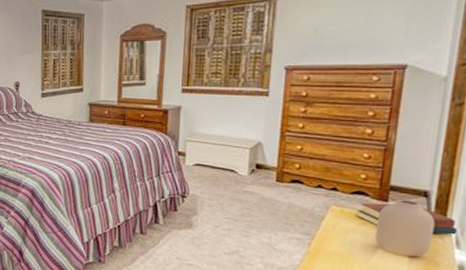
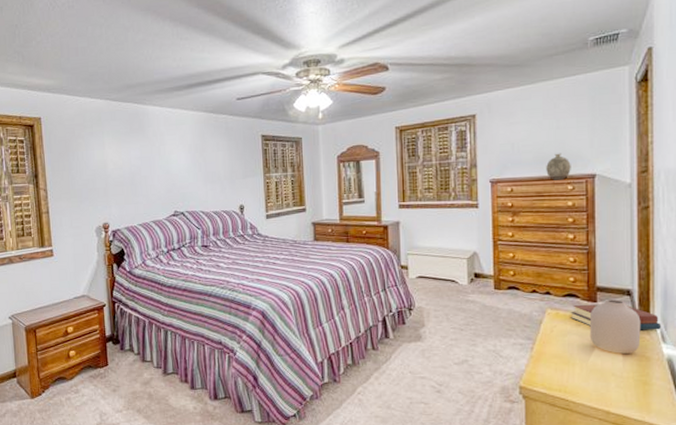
decorative vase: none [350,40,380,70] -> present [546,153,571,180]

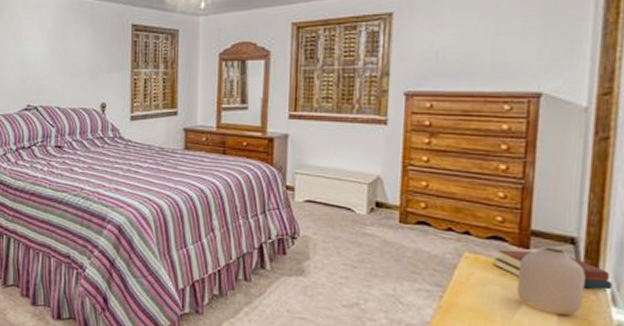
decorative vase: present [546,153,571,180] -> none [477,65,511,98]

